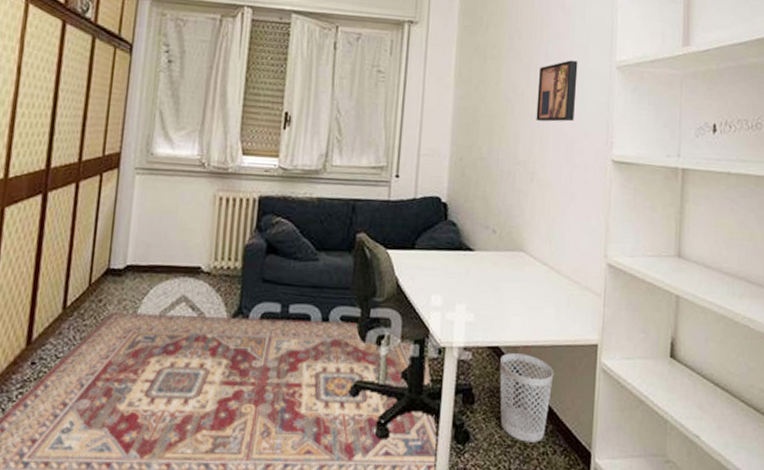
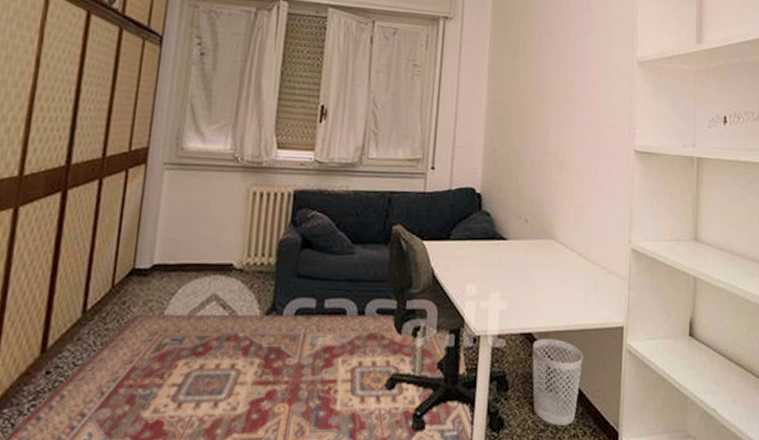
wall art: present [536,60,578,122] -> none [564,56,603,114]

